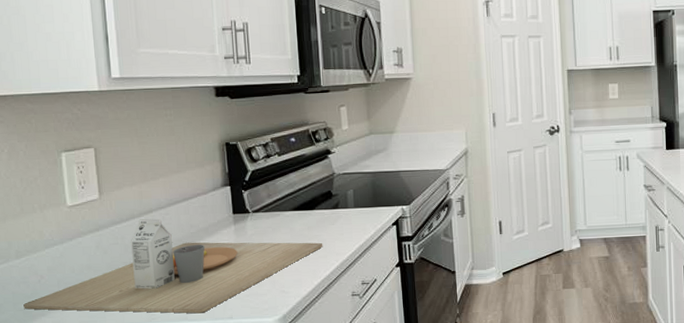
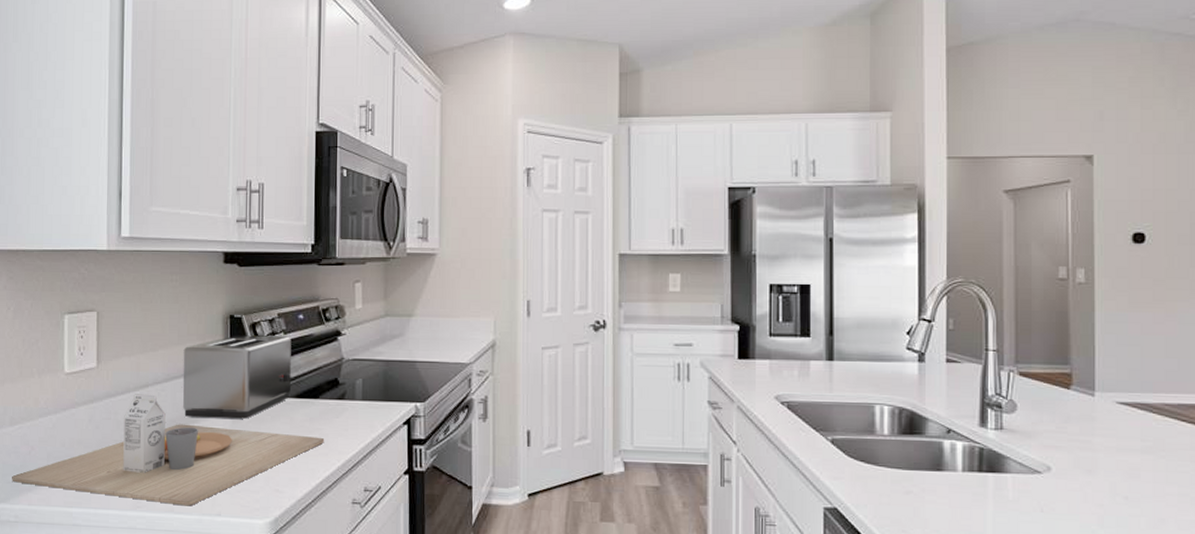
toaster: none [183,158,289,236] -> present [182,335,292,419]

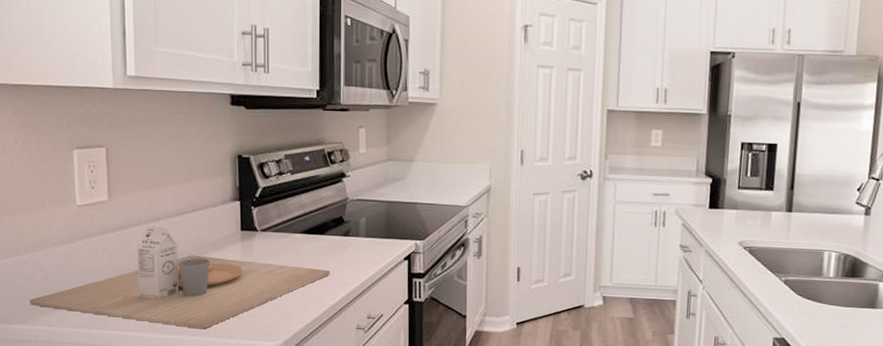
toaster: present [182,335,292,419] -> none [193,174,299,252]

